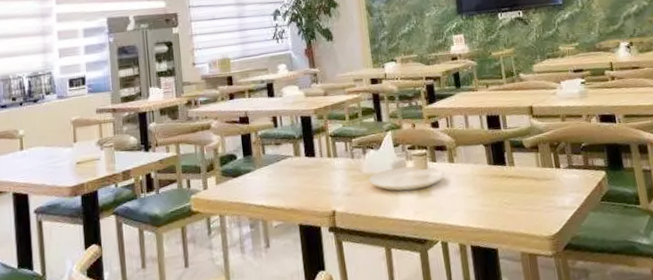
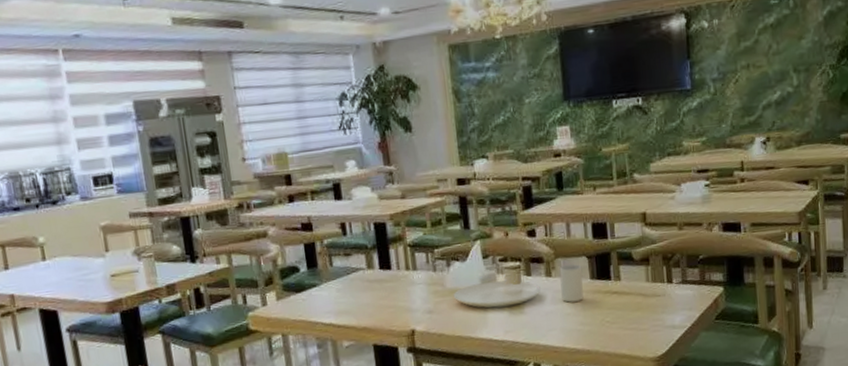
cup: none [460,151,483,186] -> present [559,264,584,303]

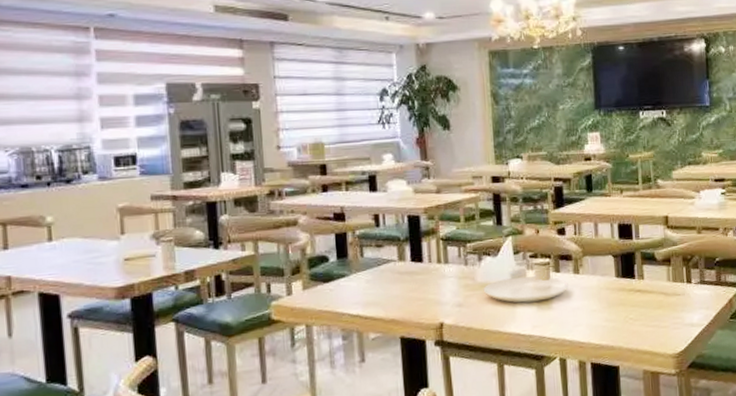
cup: present [559,264,584,303] -> none [587,262,609,299]

